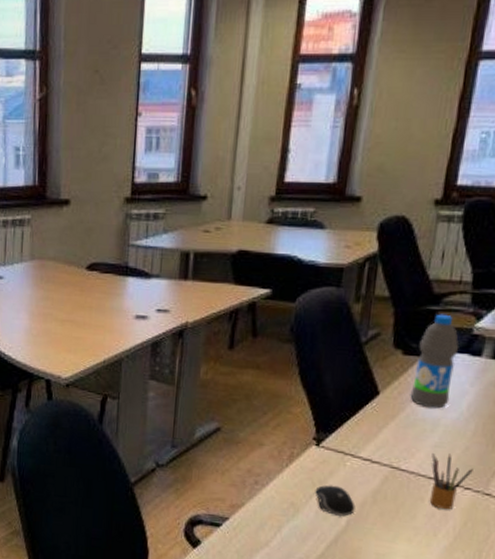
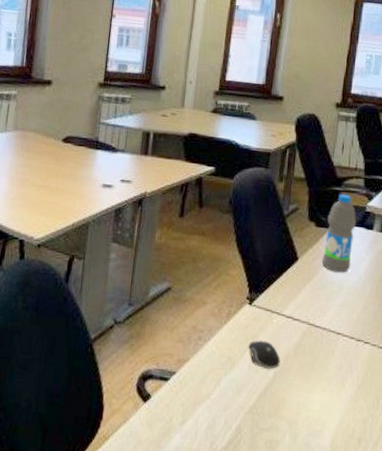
pencil box: present [429,453,473,510] -> none [338,312,370,362]

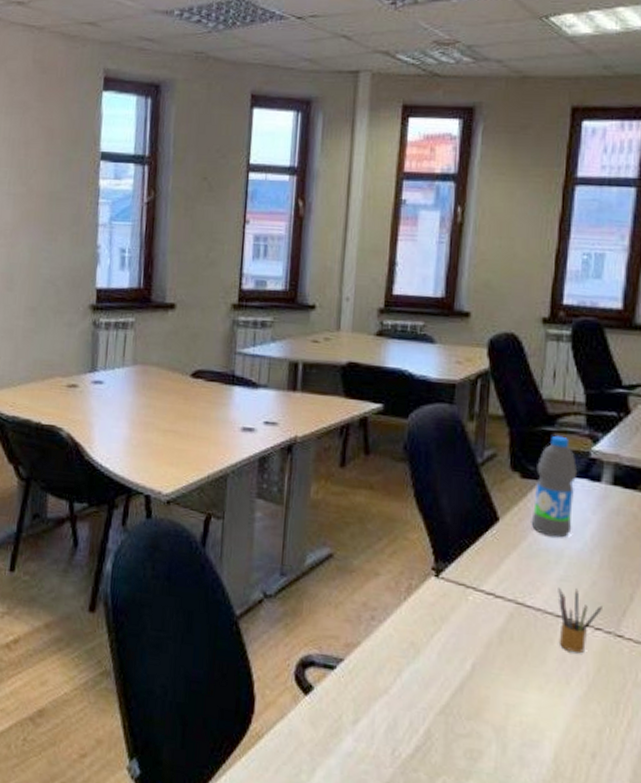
computer mouse: present [248,340,281,369] -> none [436,622,480,660]
pencil box: none [338,312,370,362] -> present [558,588,602,654]

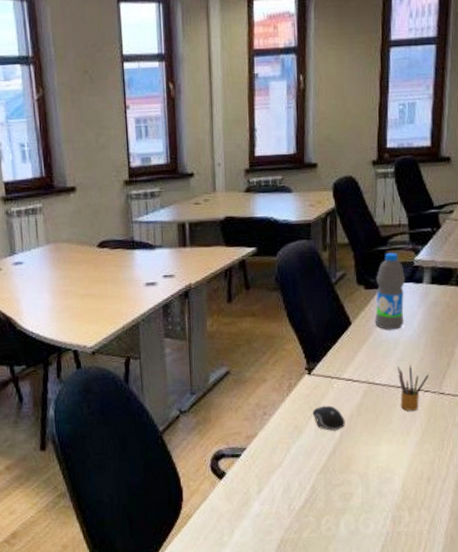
computer mouse: none [436,622,480,660] -> present [312,405,345,431]

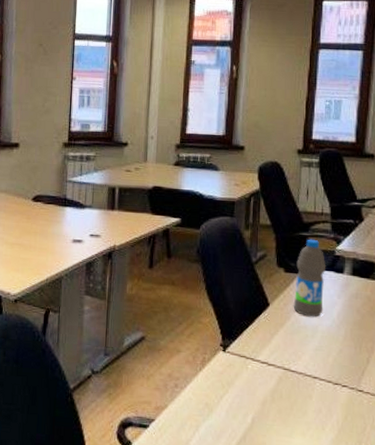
computer mouse: present [312,405,345,431] -> none [224,386,258,415]
pencil box: present [397,365,429,411] -> none [314,356,347,406]

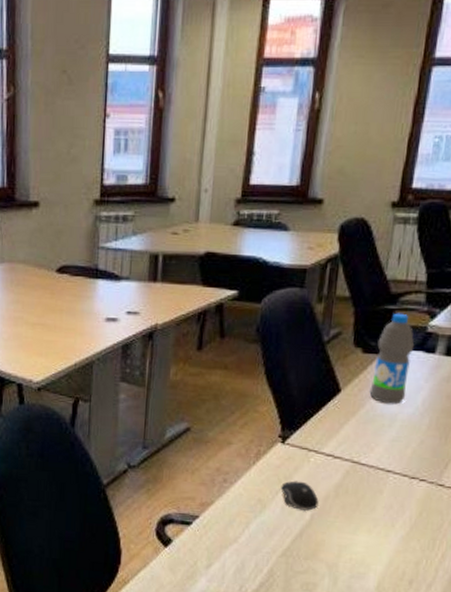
computer mouse: none [224,386,258,415] -> present [281,481,319,511]

